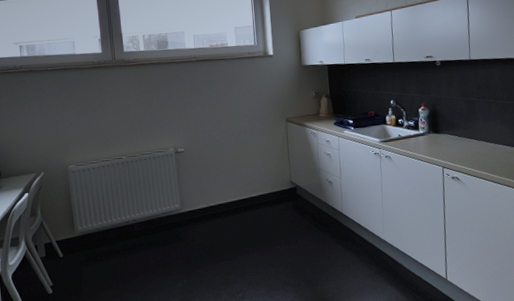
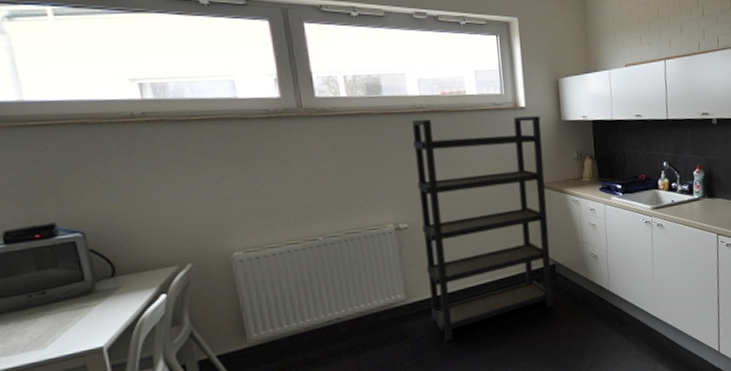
shelving unit: none [188,62,295,246] -> present [411,116,554,342]

